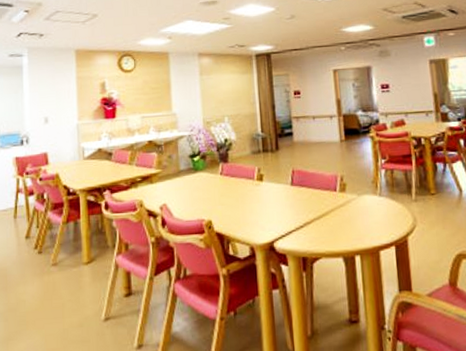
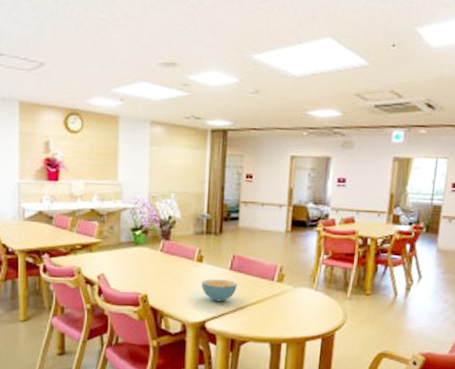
cereal bowl: none [264,195,301,220] -> present [201,279,237,302]

